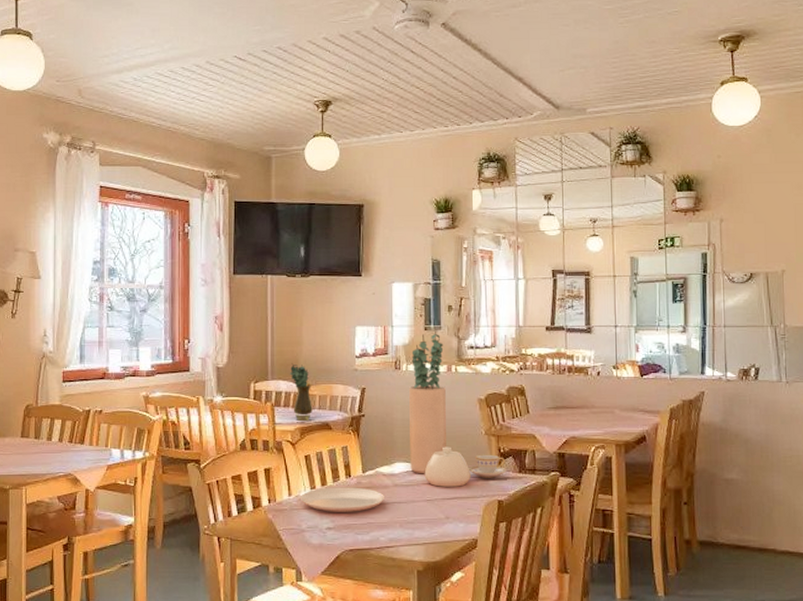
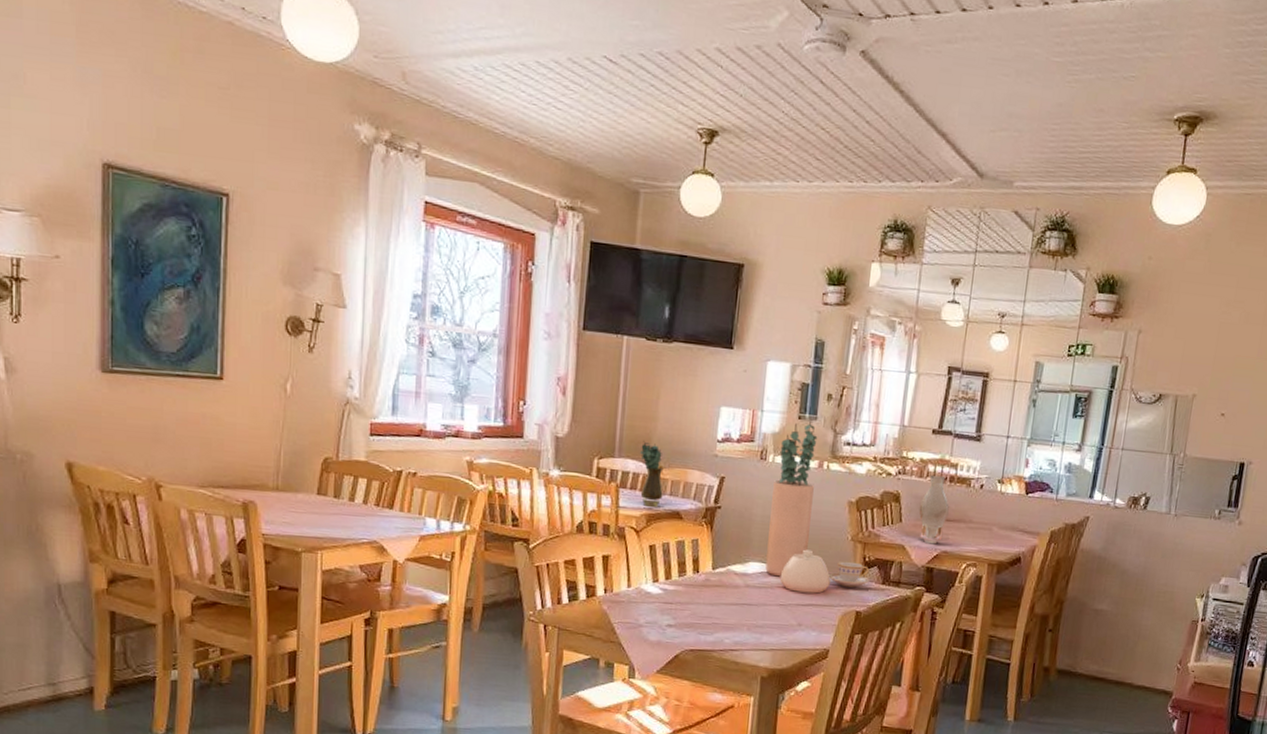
plate: present [301,487,386,512] -> none [641,581,735,611]
vase: none [543,367,571,431] -> present [919,475,949,545]

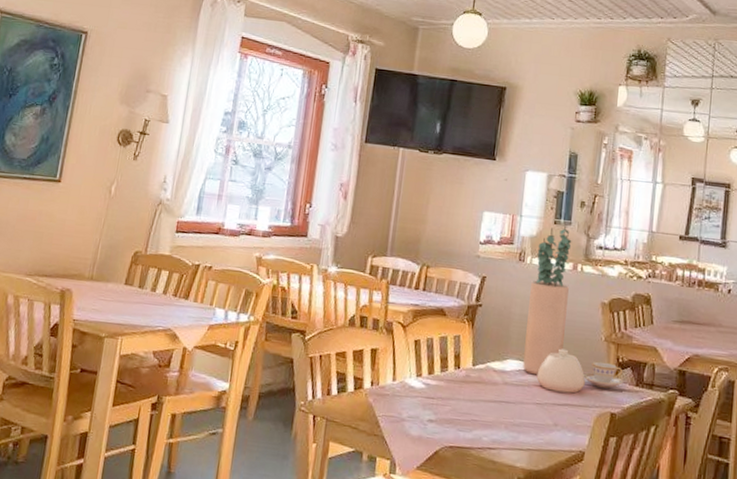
vase: present [639,441,664,508] -> none [408,242,430,305]
vase: present [919,475,949,545] -> none [669,279,699,348]

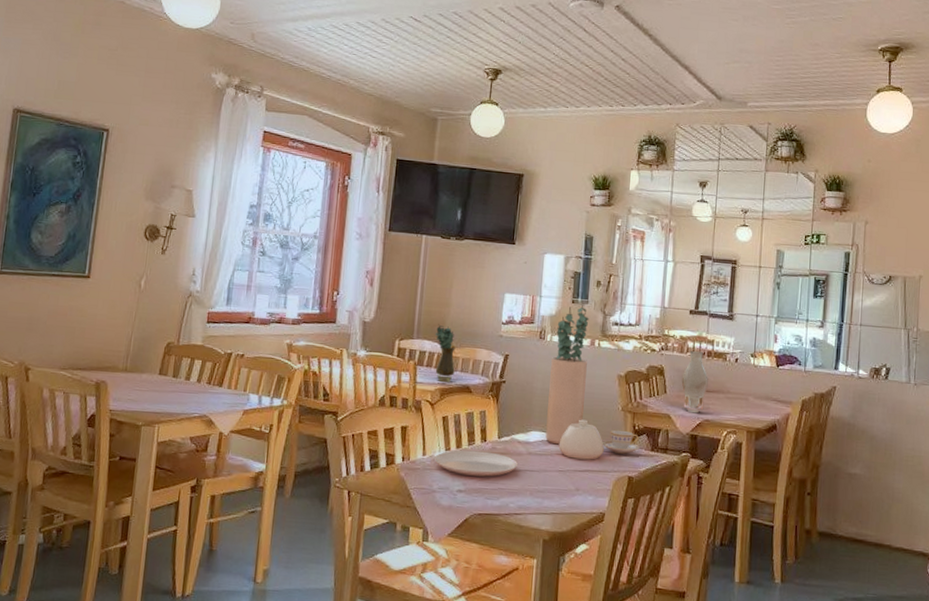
plate: none [405,376,494,407] -> present [434,450,519,477]
vase: none [408,242,430,305] -> present [434,324,456,383]
vase: none [669,279,699,348] -> present [681,350,708,414]

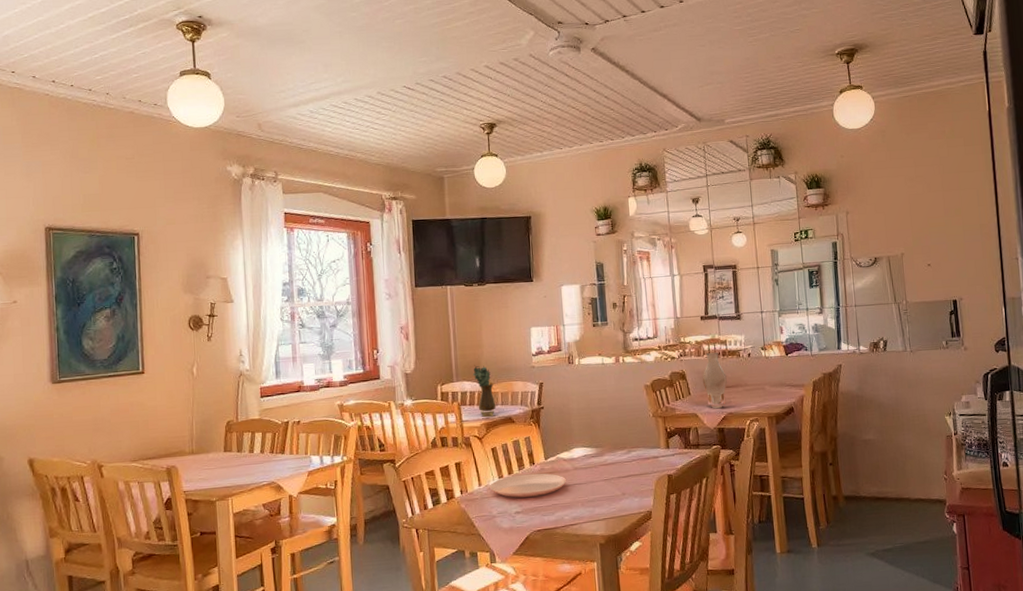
vase: present [545,303,589,445] -> none [582,325,619,457]
sugar bowl: present [558,419,604,460] -> none [600,430,642,467]
teacup: present [603,429,640,454] -> none [640,434,674,456]

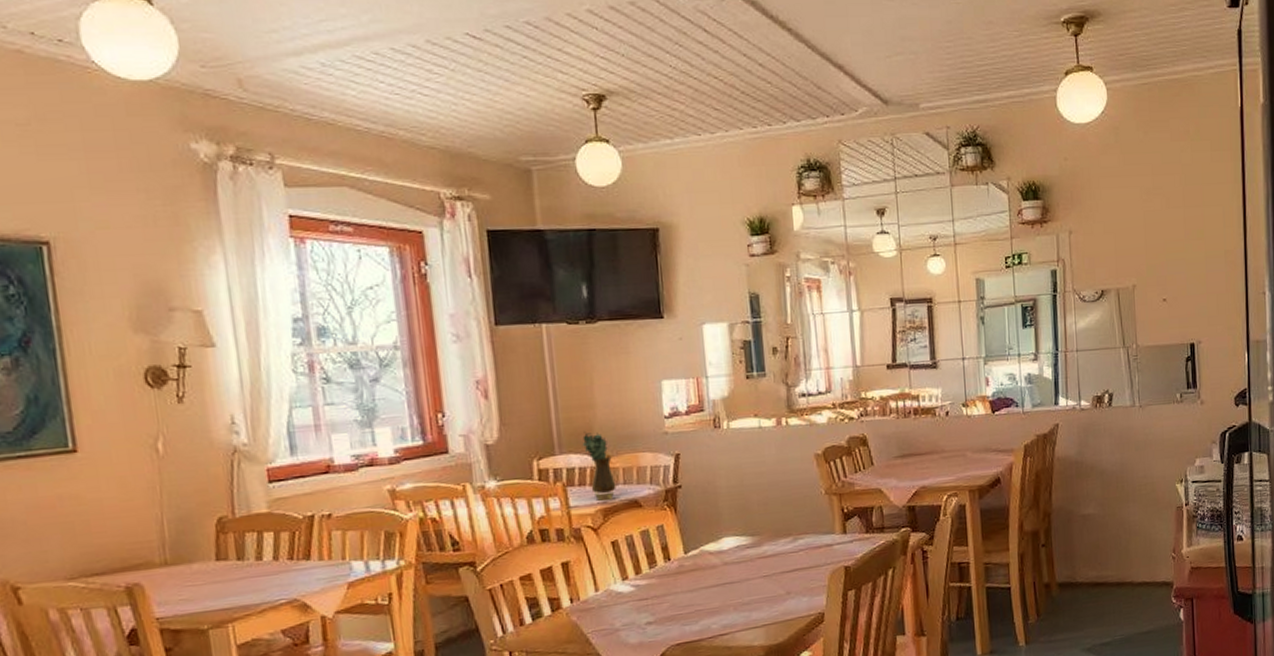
plate: present [490,473,567,498] -> none [611,571,714,605]
vase: present [702,352,727,409] -> none [888,410,919,483]

